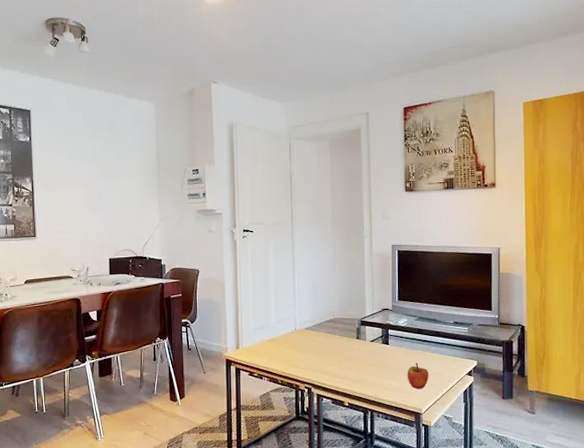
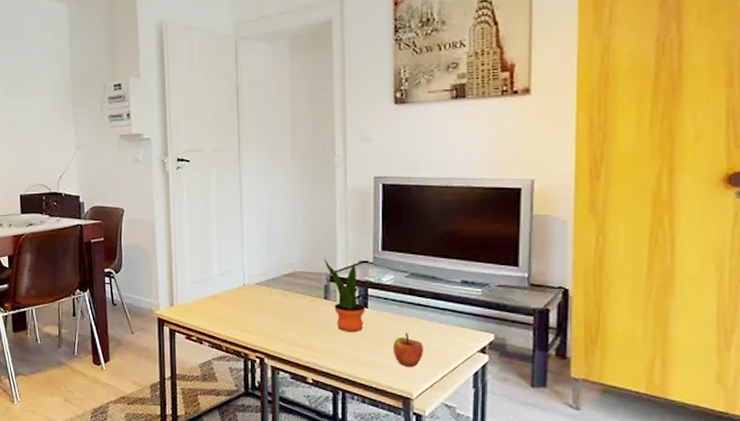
potted plant: none [356,307,387,364] -> present [323,259,366,333]

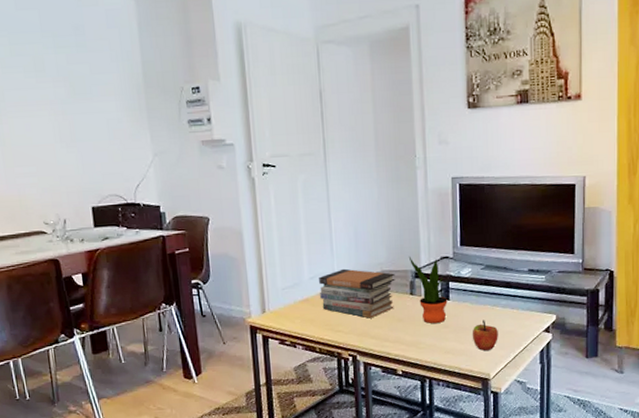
book stack: none [228,267,308,321] -> present [319,268,395,318]

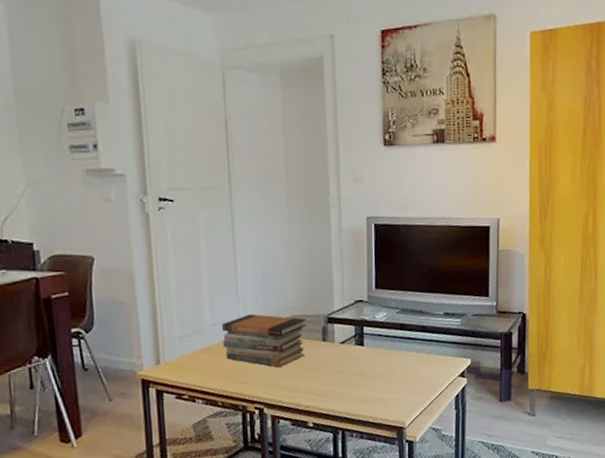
potted plant: present [408,257,448,324] -> none [321,300,362,372]
apple: present [472,320,498,351] -> none [386,366,414,398]

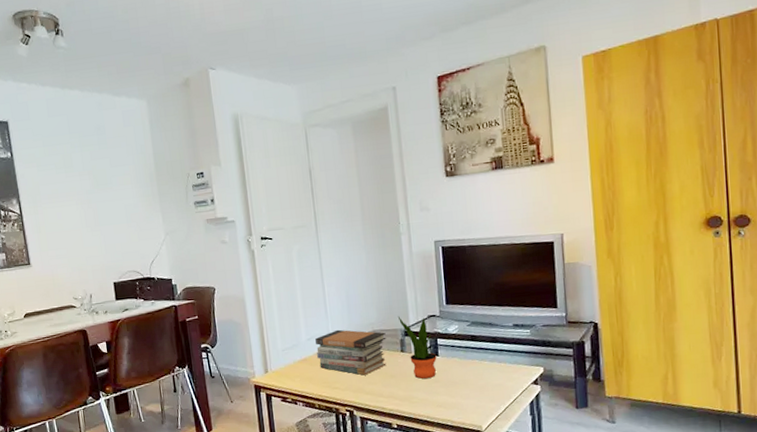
potted plant: none [321,300,362,372] -> present [397,316,437,379]

